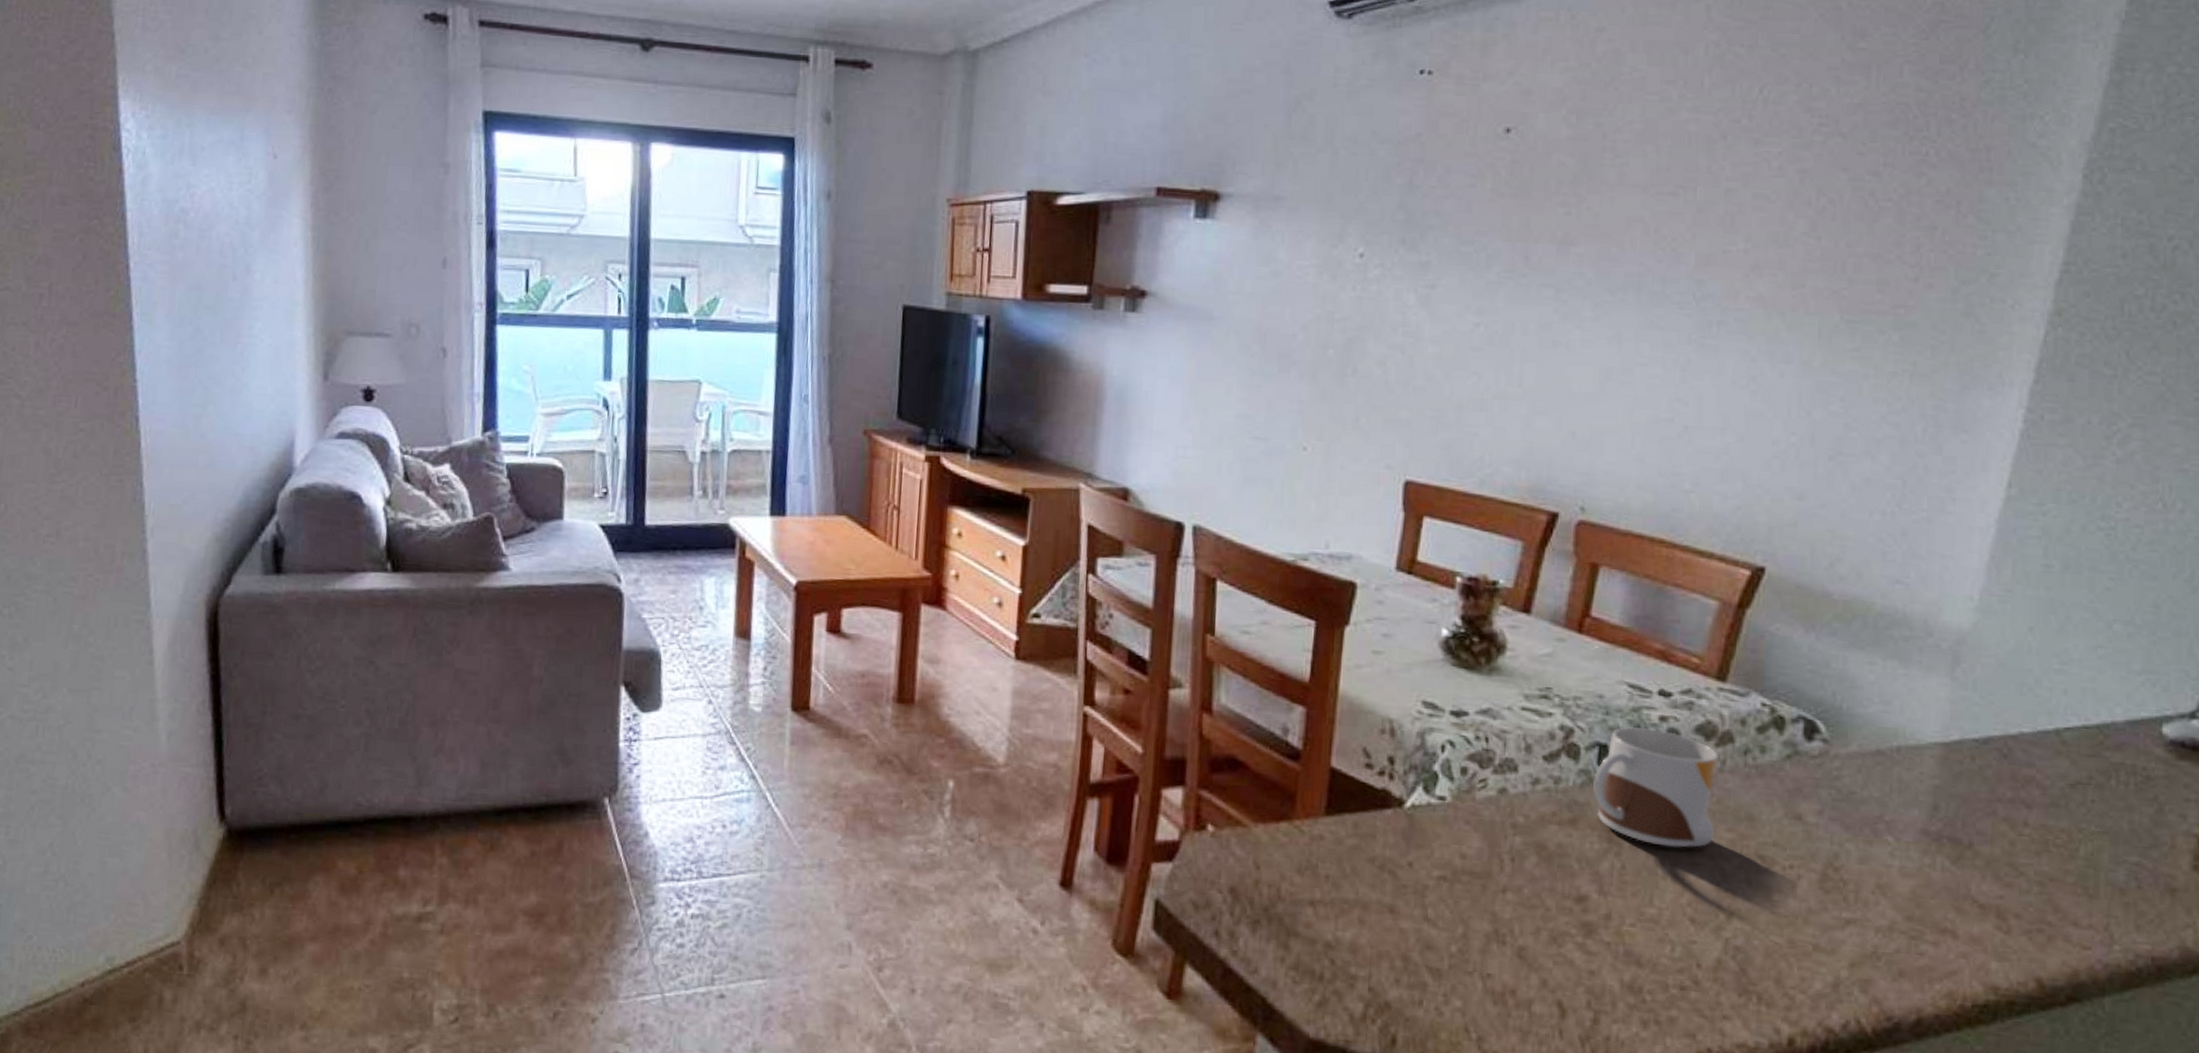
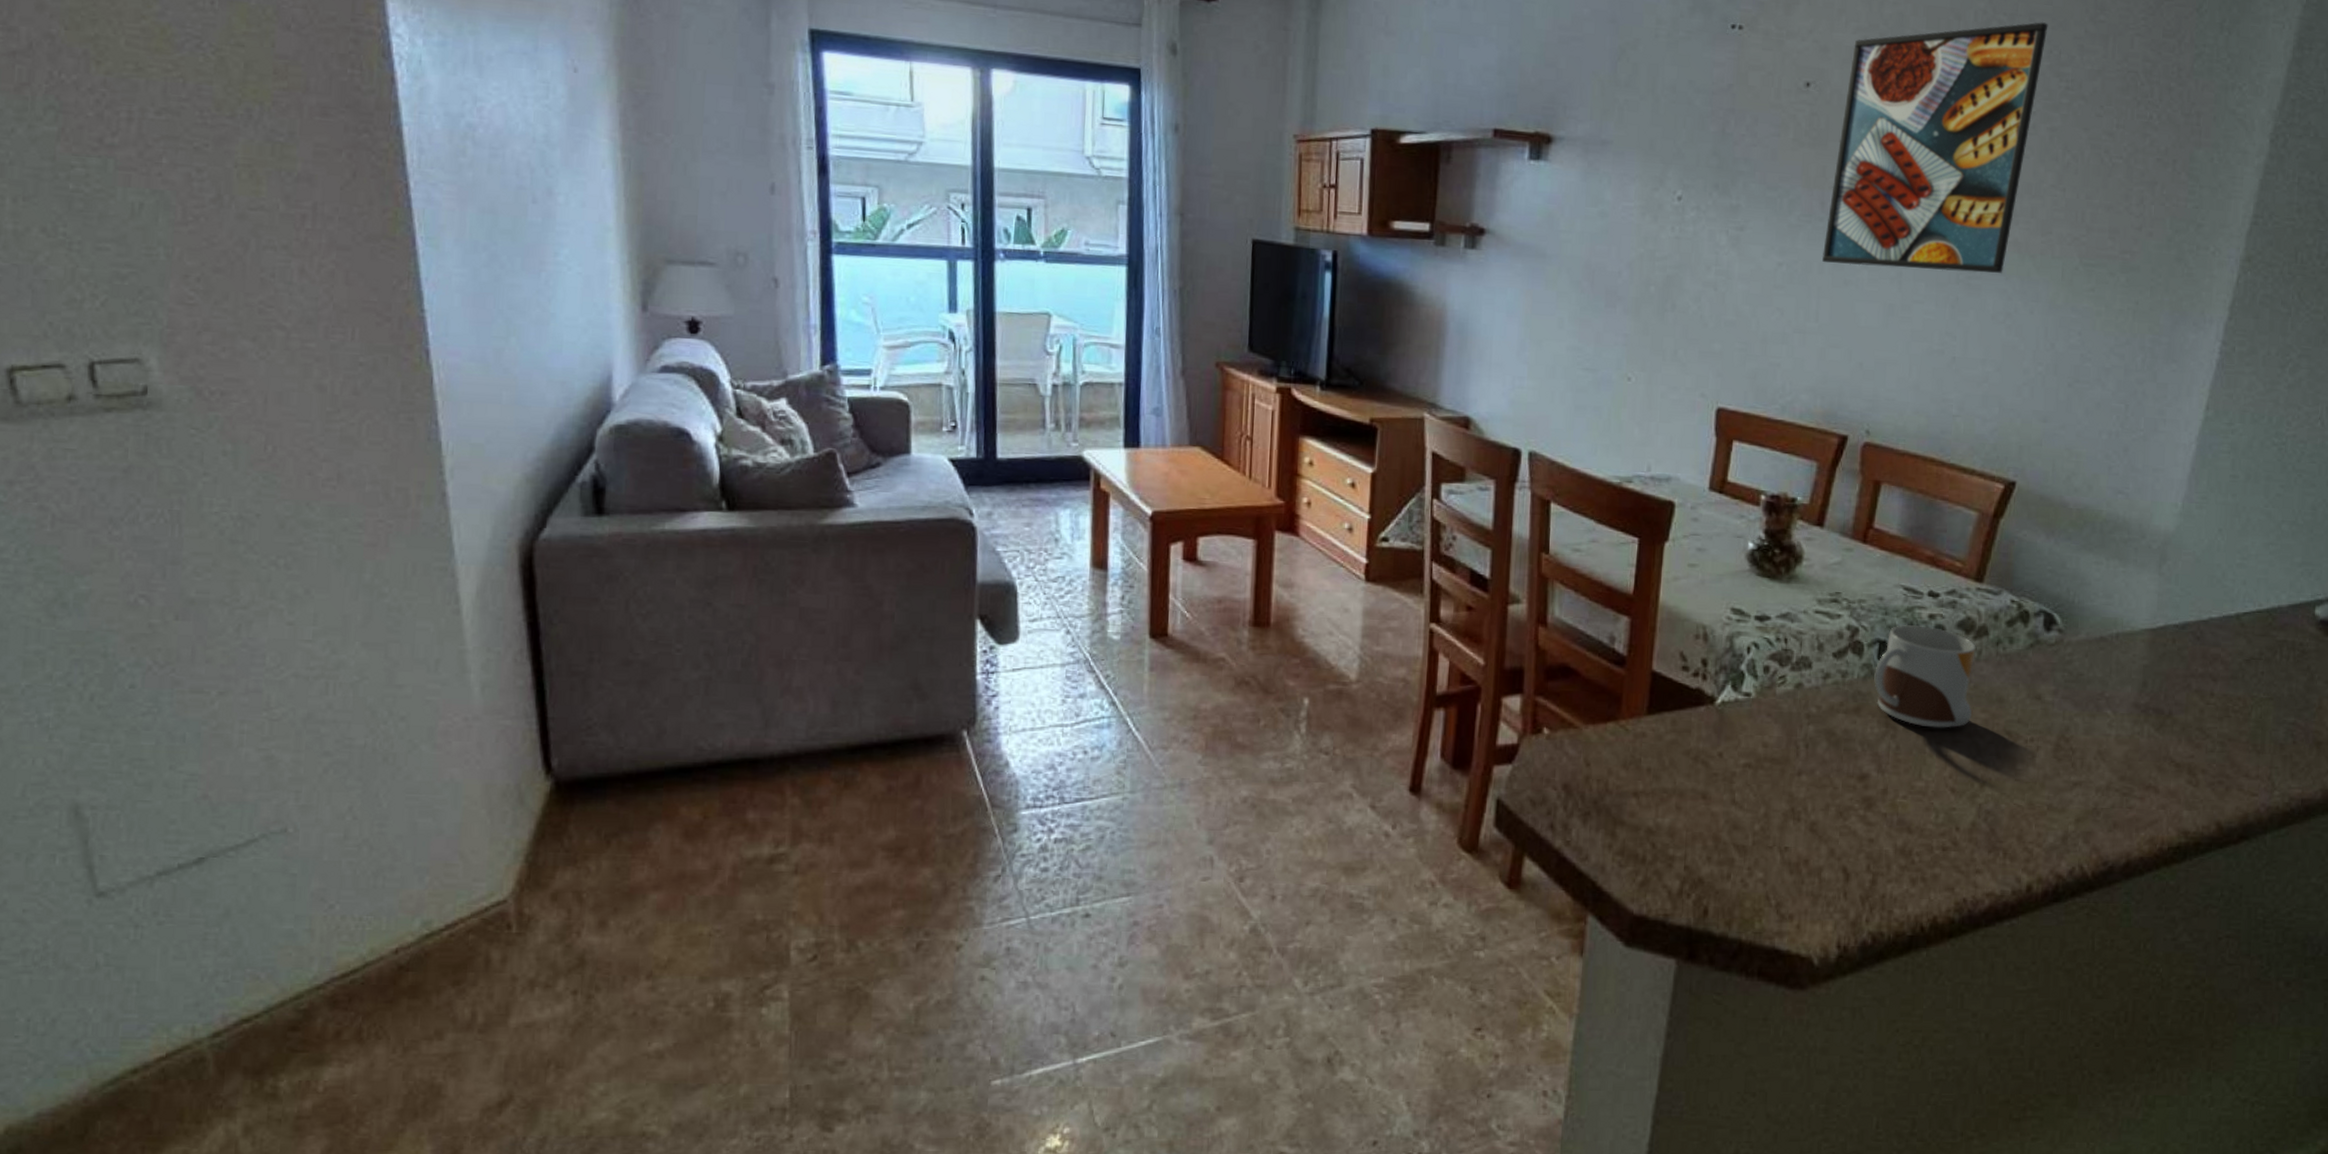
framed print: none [1527,52,1796,332] -> present [1822,21,2048,273]

